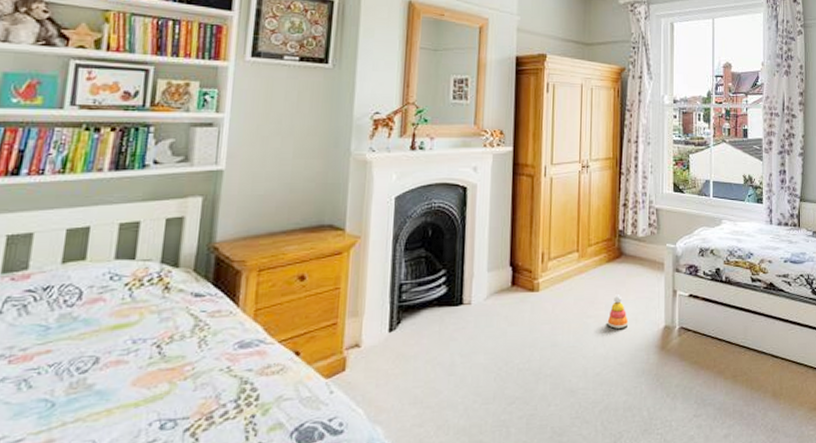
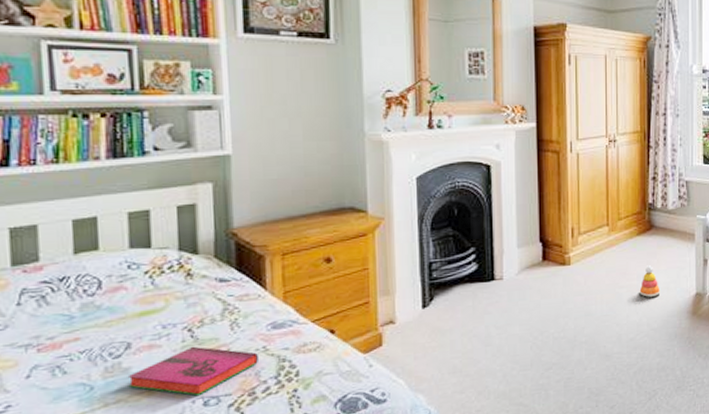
hardback book: none [88,363,221,417] -> present [127,346,258,396]

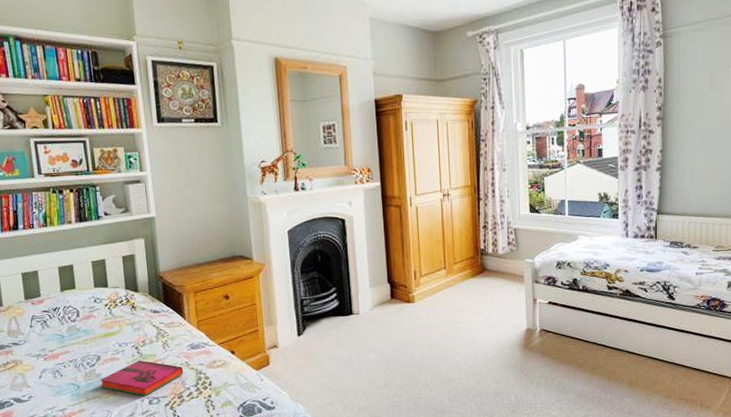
stacking toy: present [639,265,661,297] -> none [475,303,494,331]

